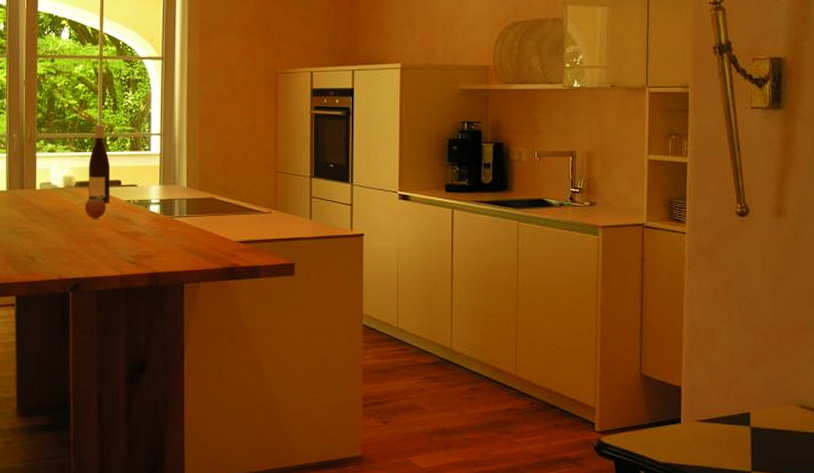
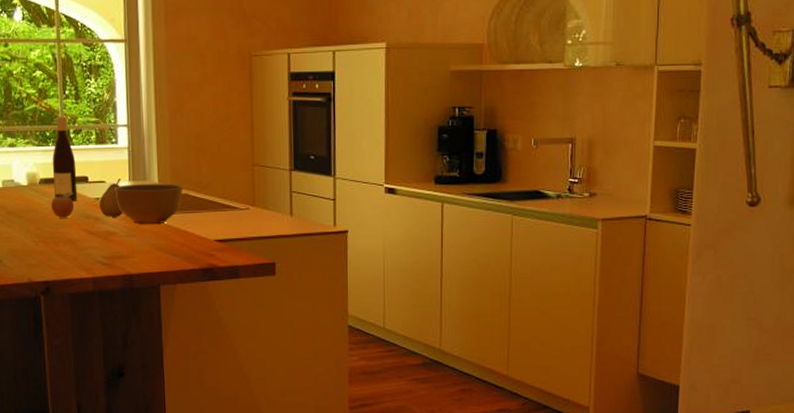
fruit: none [131,183,152,218] -> present [99,178,123,217]
bowl: none [145,188,209,225] -> present [115,184,183,224]

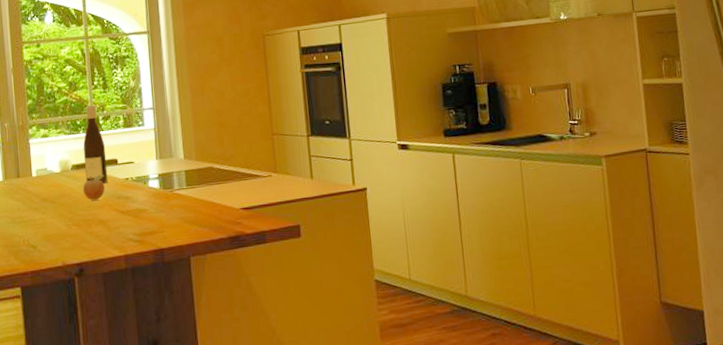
fruit: present [99,178,123,217] -> none [129,158,152,196]
bowl: present [115,184,183,224] -> none [143,158,208,200]

